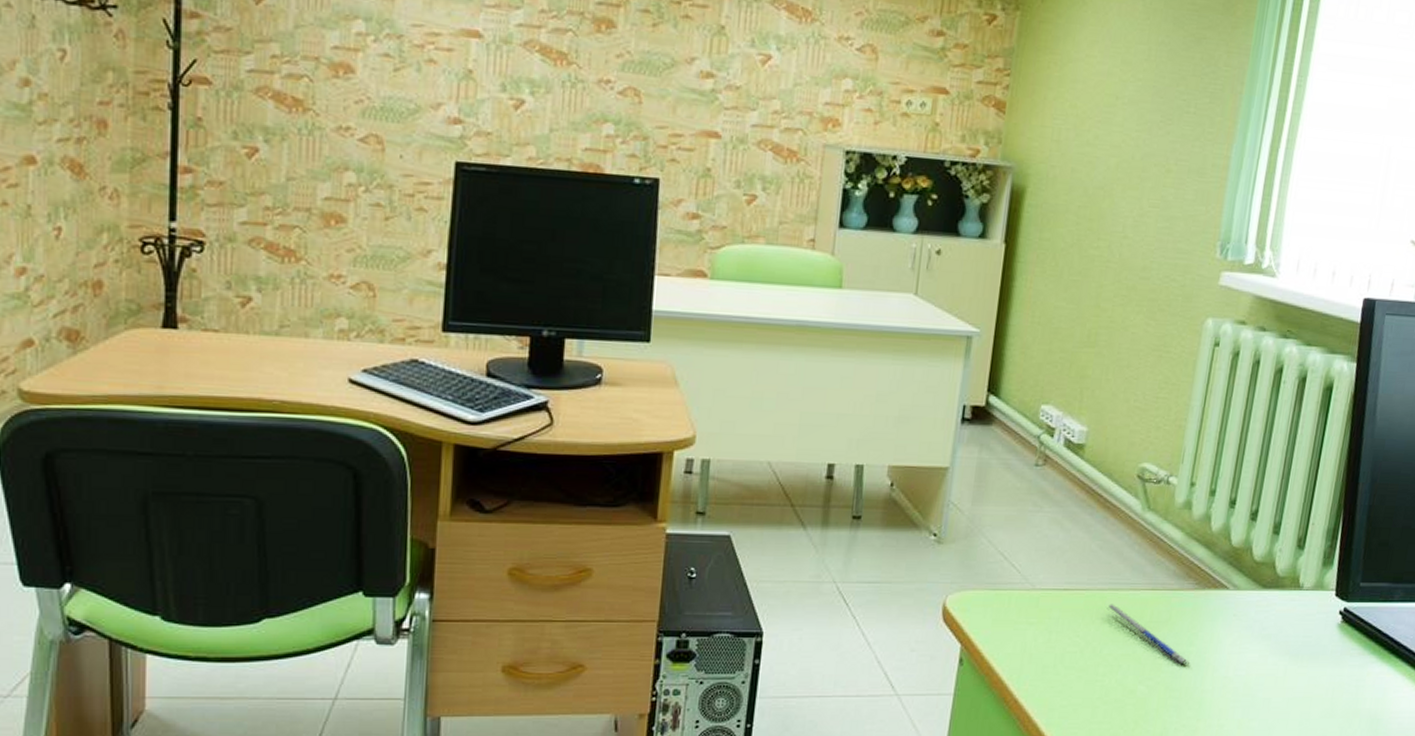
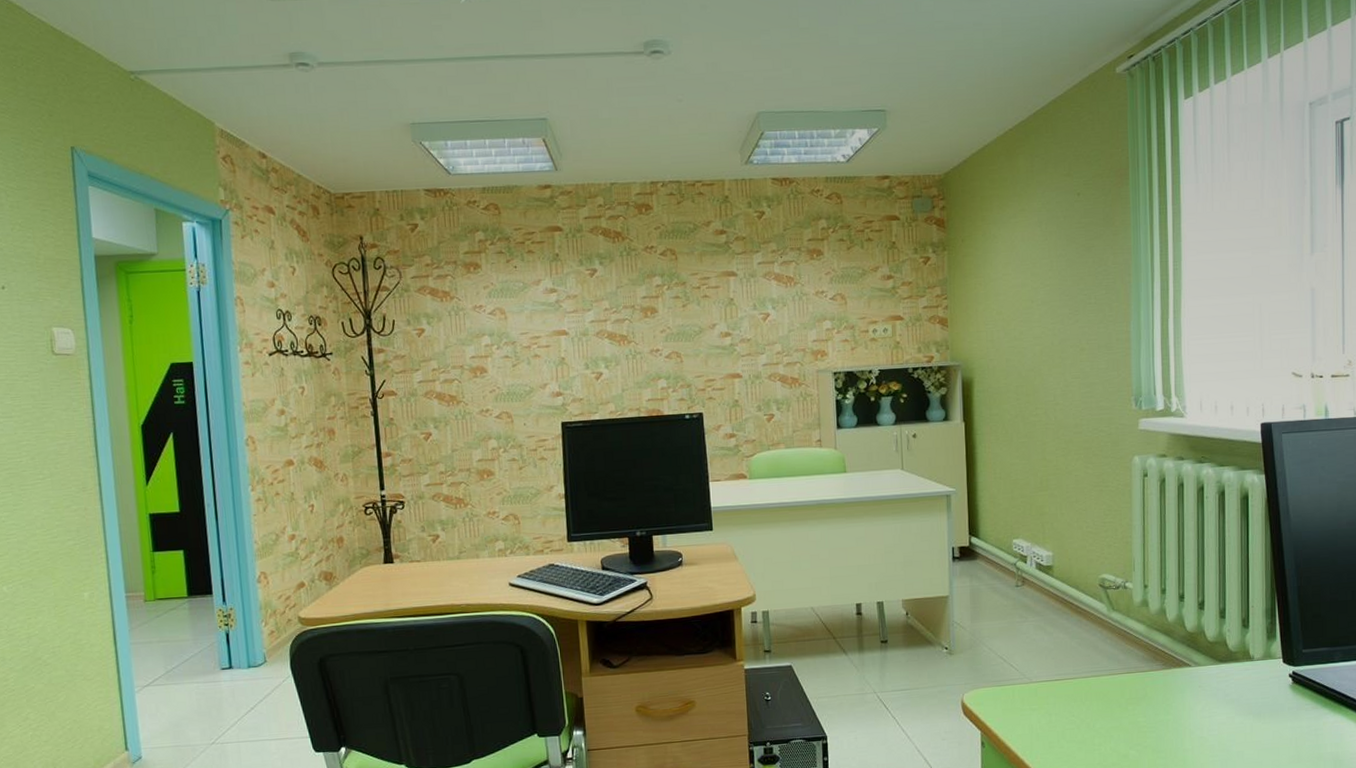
pen: present [1107,604,1189,664] -> none [1093,687,1169,730]

